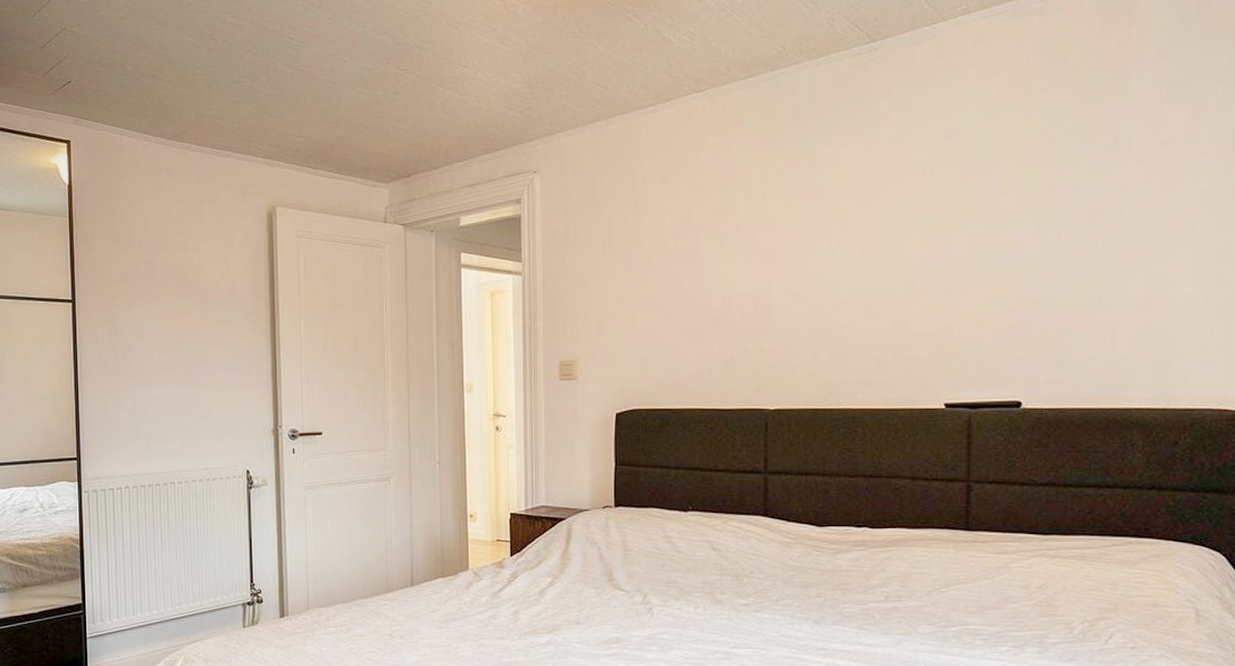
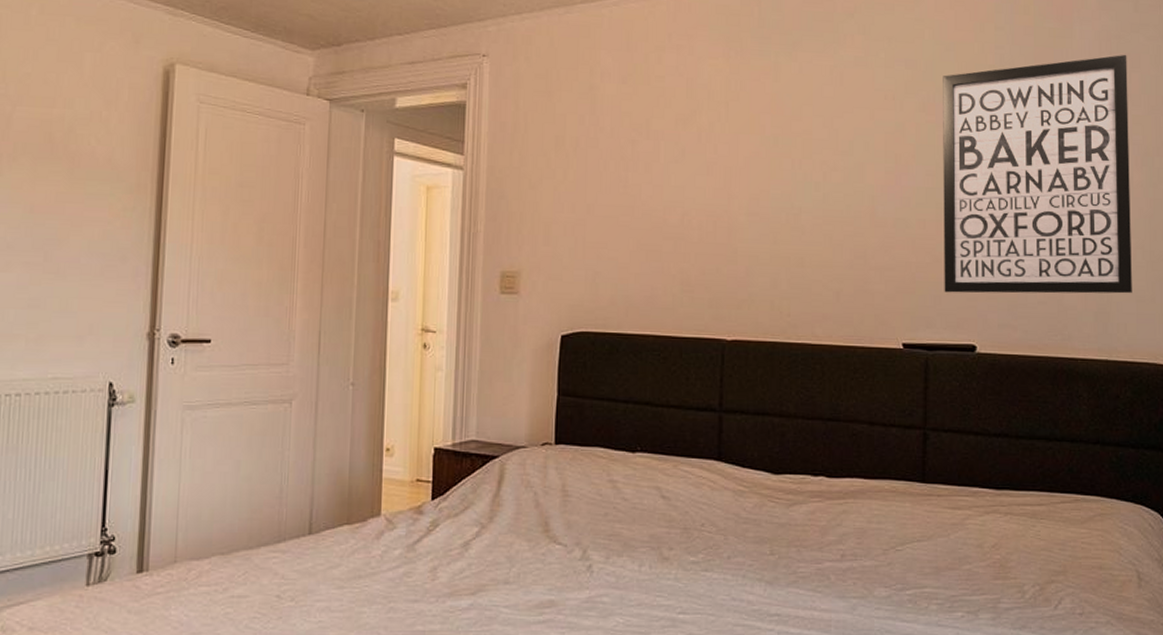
wall art: none [985,100,1194,353] -> present [943,54,1132,294]

